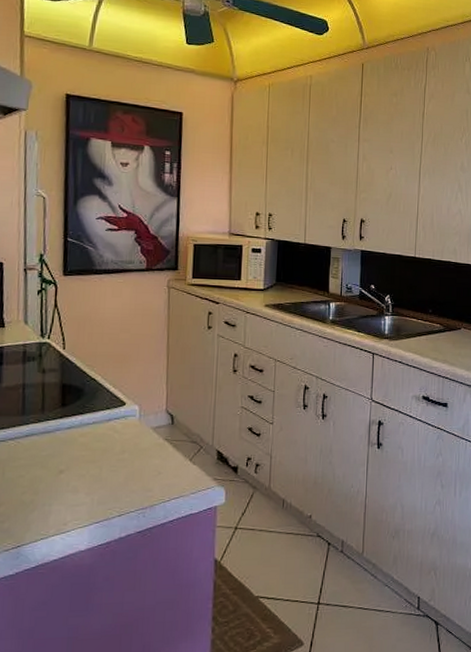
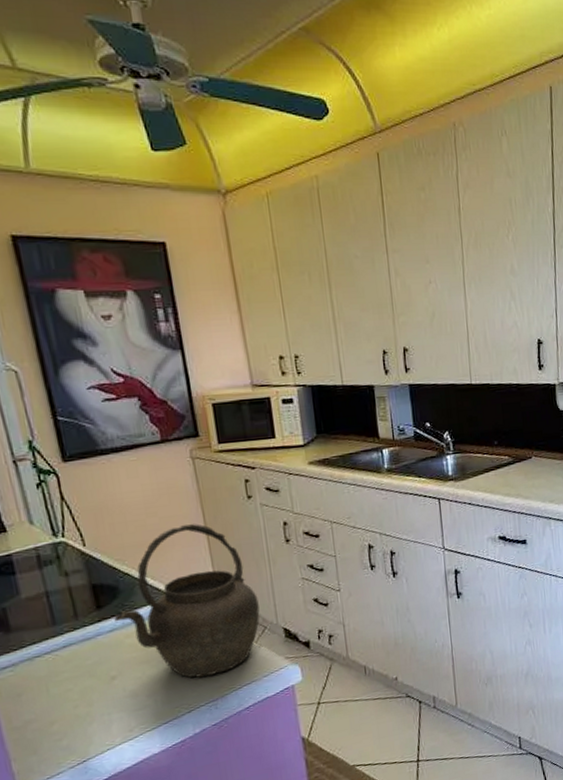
kettle: none [74,343,200,484] -> present [114,523,260,678]

